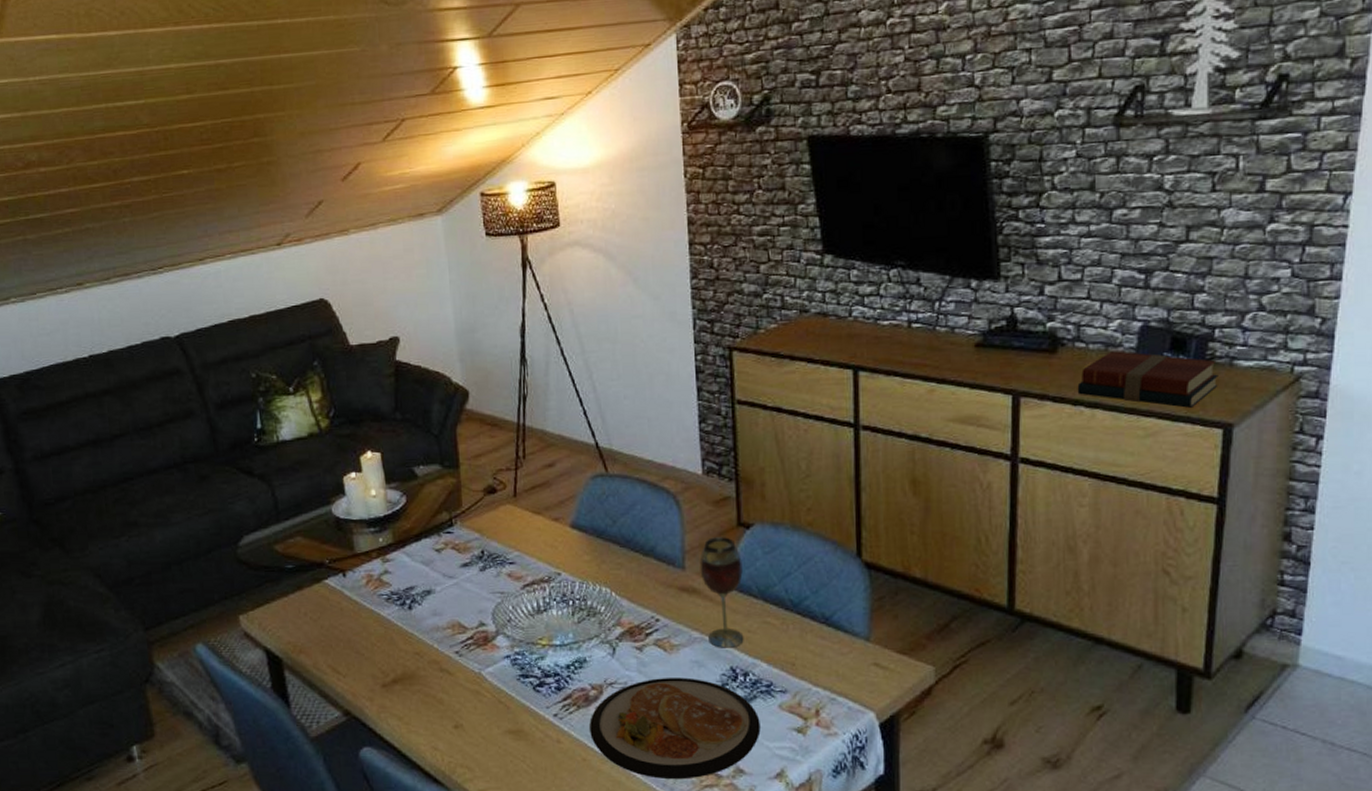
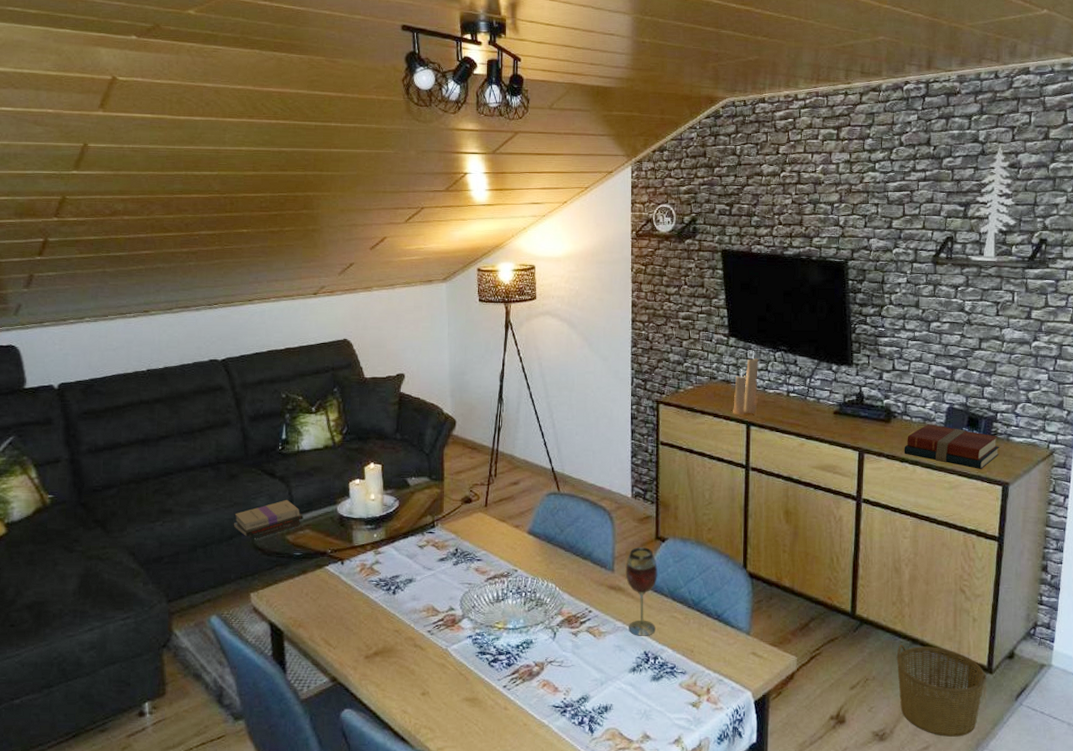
books: none [210,501,292,552] -> present [233,499,304,539]
dish: present [590,677,761,780] -> none [531,659,665,743]
candle: none [832,270,867,358] -> present [732,351,759,415]
basket: none [1073,645,1202,762] -> present [896,644,986,737]

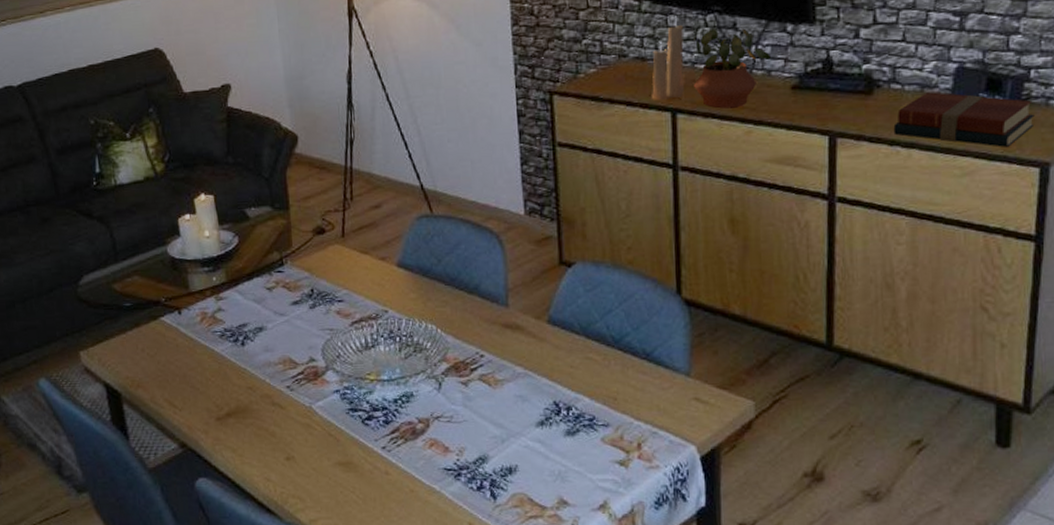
books: present [233,499,304,539] -> none [51,242,130,291]
wineglass: present [625,547,658,636] -> none [522,275,567,383]
potted plant: none [764,362,821,425] -> present [692,27,772,109]
basket: present [896,644,986,737] -> none [892,380,1022,495]

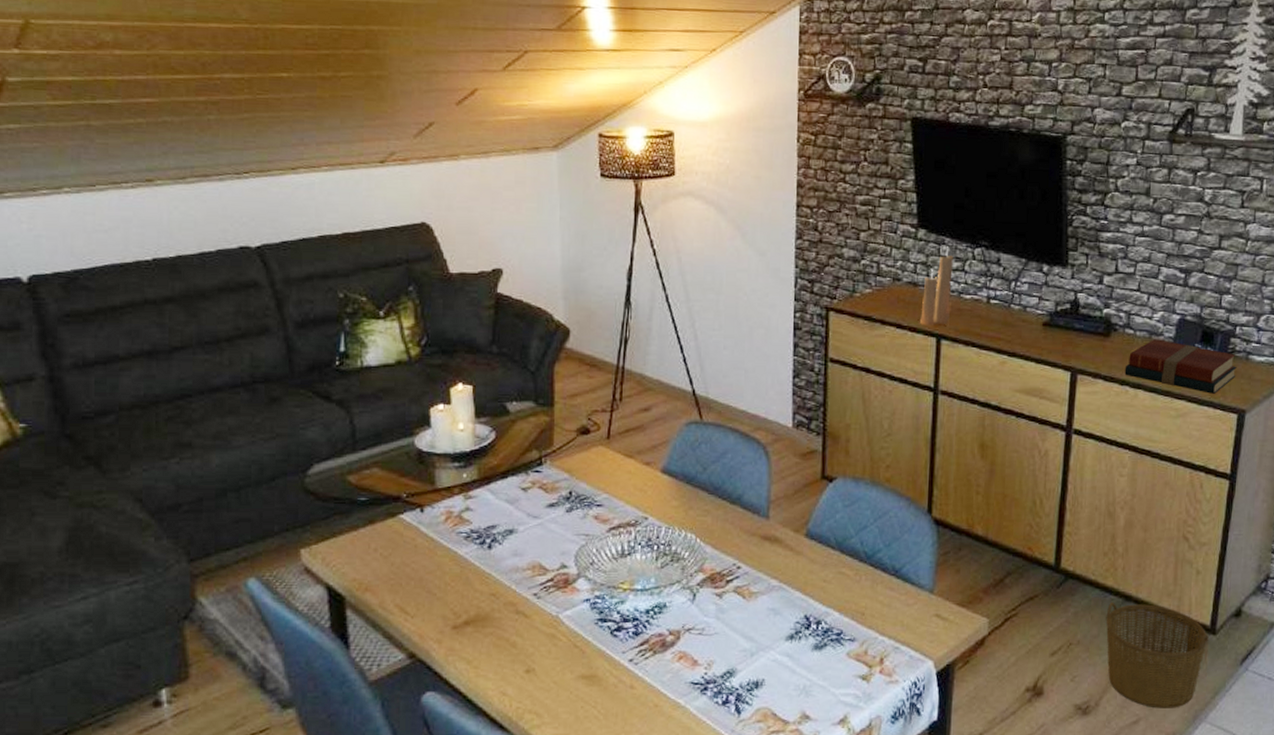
potted plant: present [692,27,772,109] -> none [959,261,1028,339]
basket: none [892,380,1022,495] -> present [1105,602,1209,709]

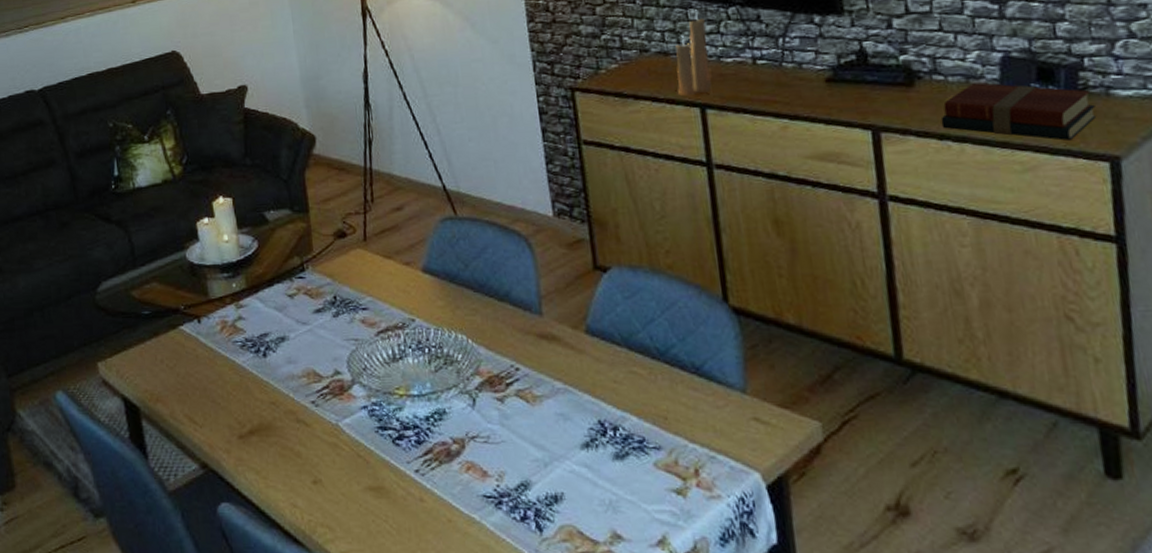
basket: present [1105,602,1209,709] -> none [976,399,1132,535]

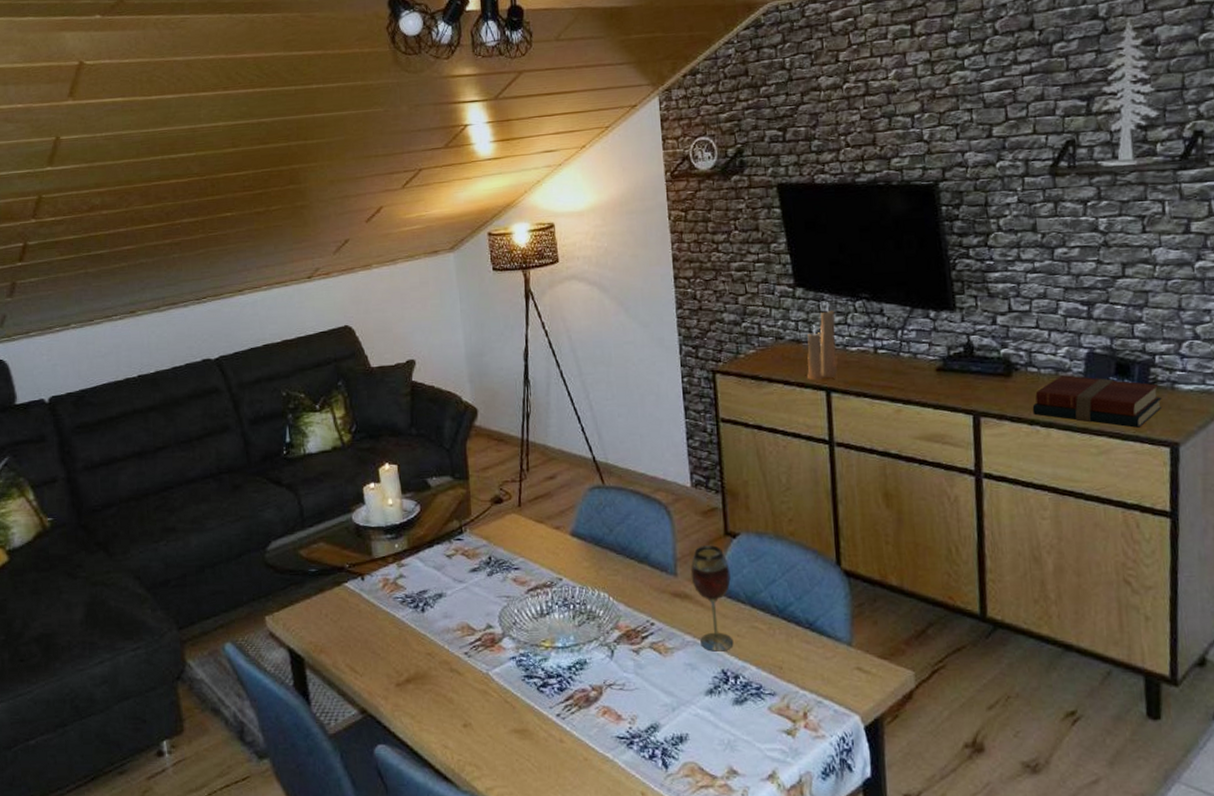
wineglass: none [557,281,610,400] -> present [690,545,734,652]

